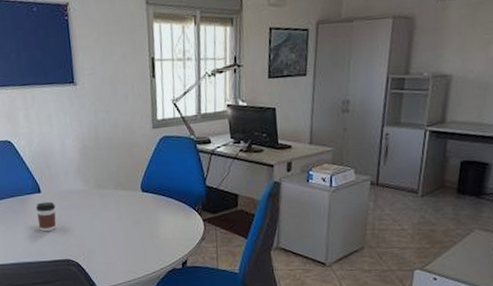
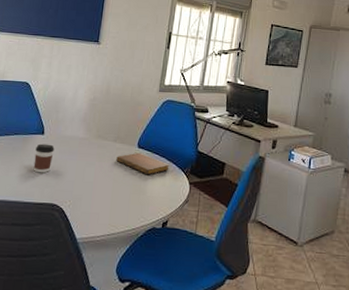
notebook: none [121,196,179,219] -> present [116,152,170,175]

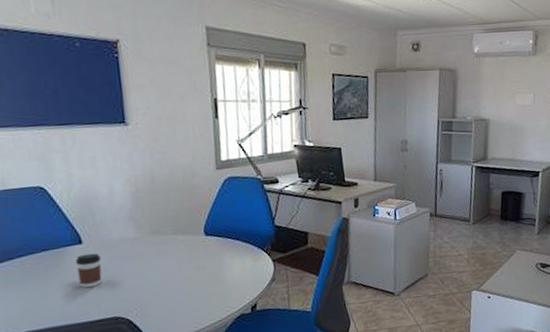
notebook: present [116,152,170,175] -> none [181,240,247,263]

